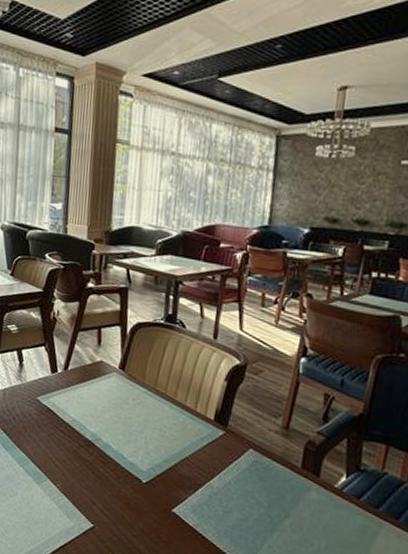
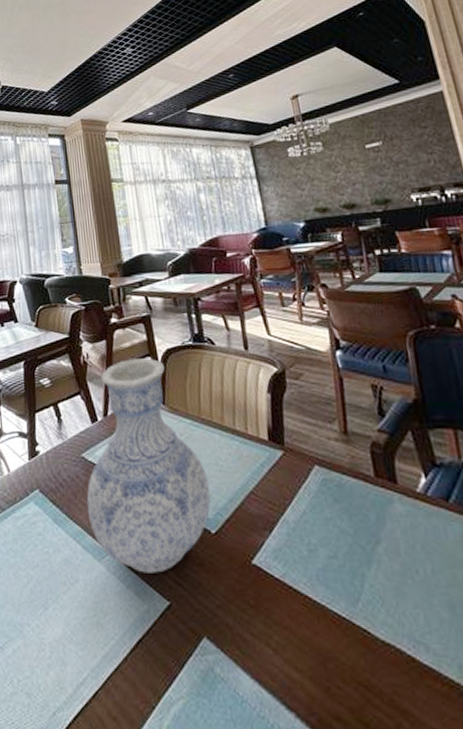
vase: none [34,324,150,502] -> present [86,358,211,573]

